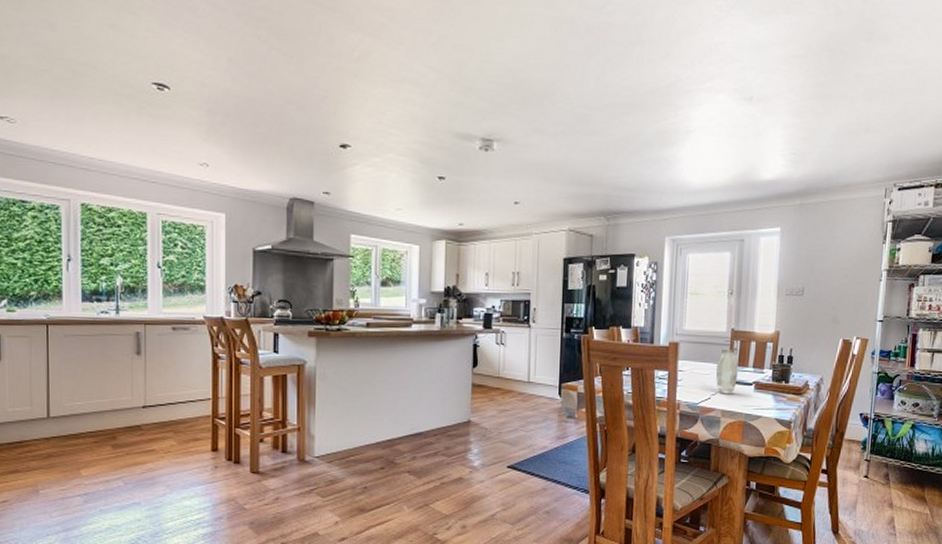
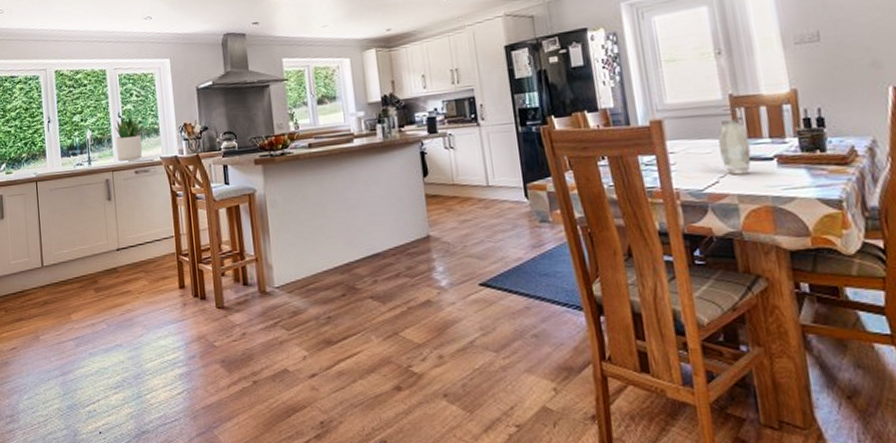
planter: none [151,266,183,316] -> present [114,114,143,161]

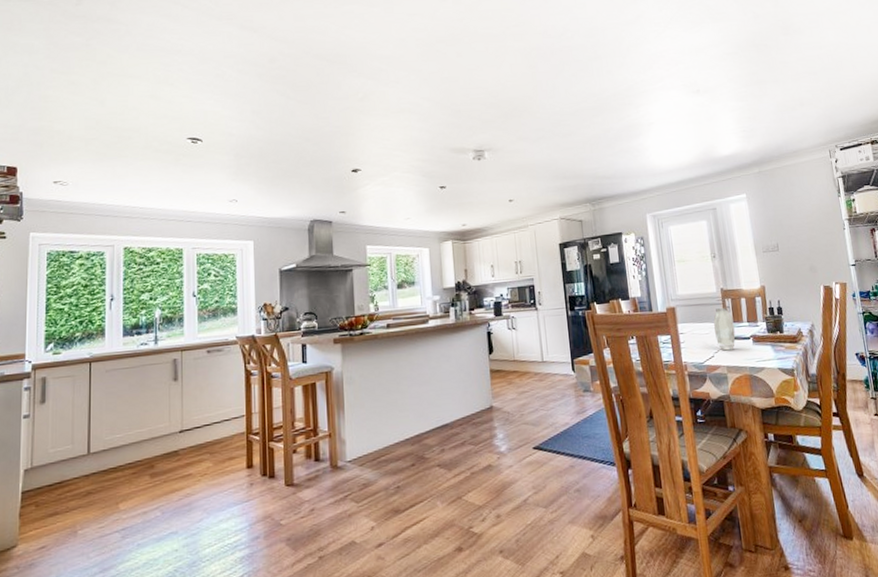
planter: present [114,114,143,161] -> none [187,293,217,341]

